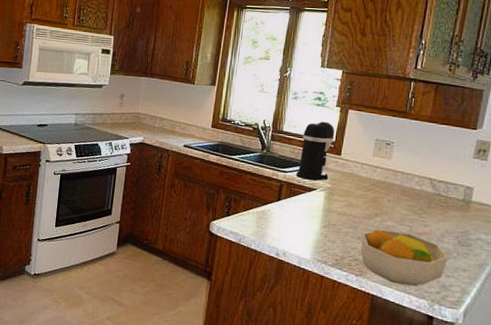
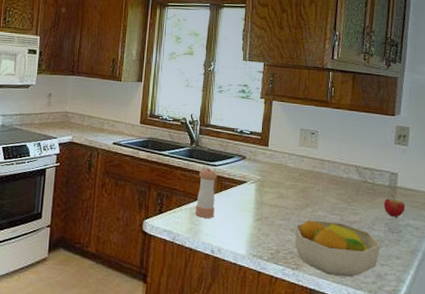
pepper shaker: none [262,174,287,223] -> present [195,168,217,218]
coffee maker: present [295,121,335,181] -> none [225,113,261,173]
apple: none [455,208,478,231] -> present [383,194,405,217]

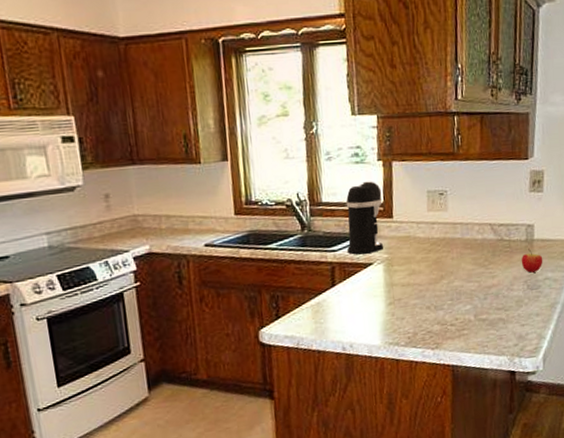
pepper shaker: present [195,168,217,218] -> none [317,255,341,314]
coffee maker: none [225,113,261,173] -> present [345,181,383,255]
fruit bowl: present [294,220,381,277] -> none [430,289,521,347]

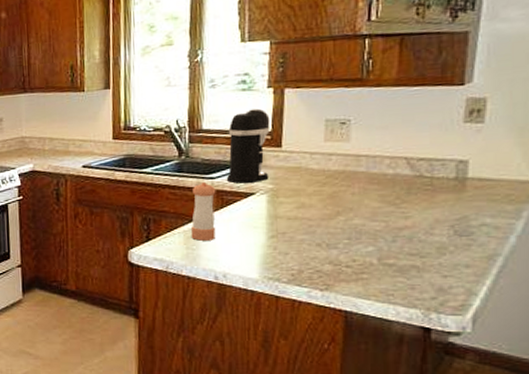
pepper shaker: none [317,255,341,314] -> present [190,182,216,241]
apple: present [521,249,543,273] -> none [447,188,480,216]

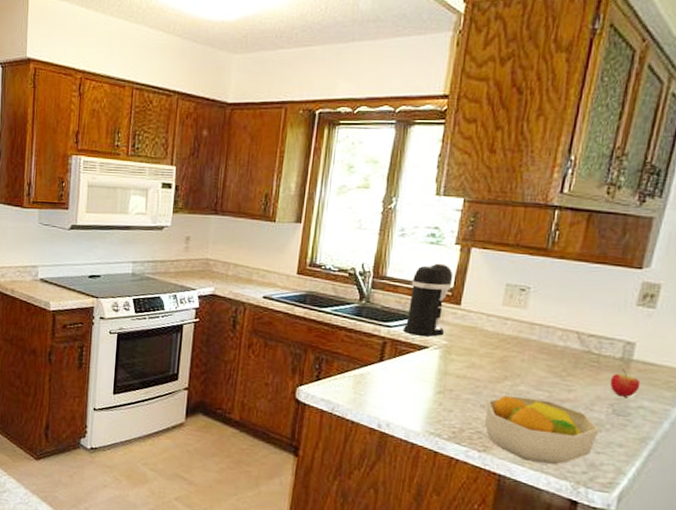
pepper shaker: present [190,182,216,241] -> none [360,329,391,388]
fruit bowl: none [321,229,443,294] -> present [485,395,599,465]
apple: none [447,188,480,216] -> present [609,369,641,397]

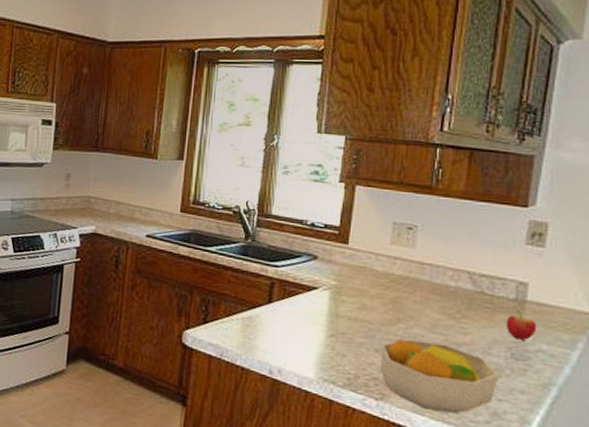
coffee maker: present [402,263,454,337] -> none [290,201,339,277]

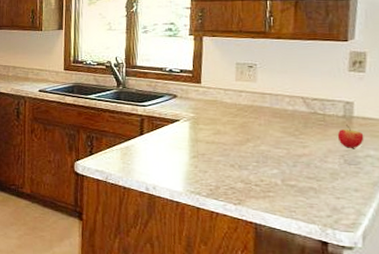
fruit bowl: present [380,338,499,413] -> none [234,155,336,211]

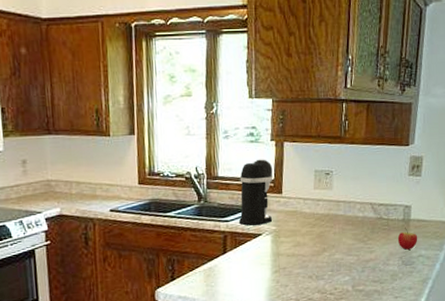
coffee maker: none [156,51,192,111] -> present [238,159,273,226]

